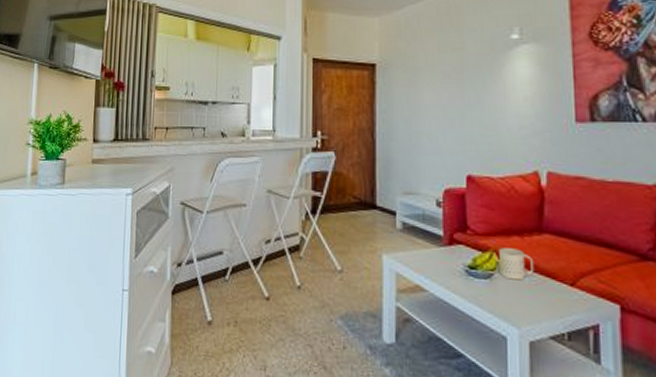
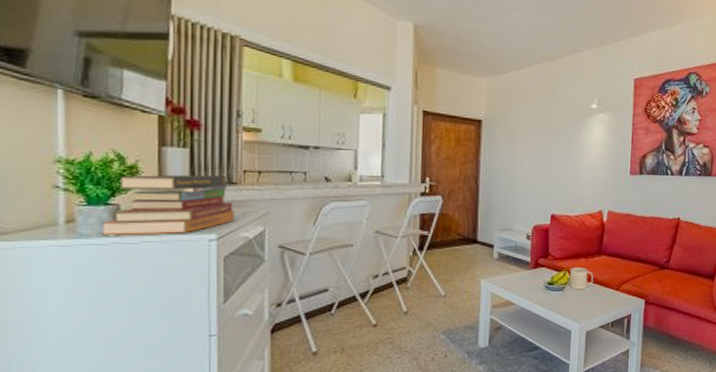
books: none [53,132,146,188] -> present [100,174,235,236]

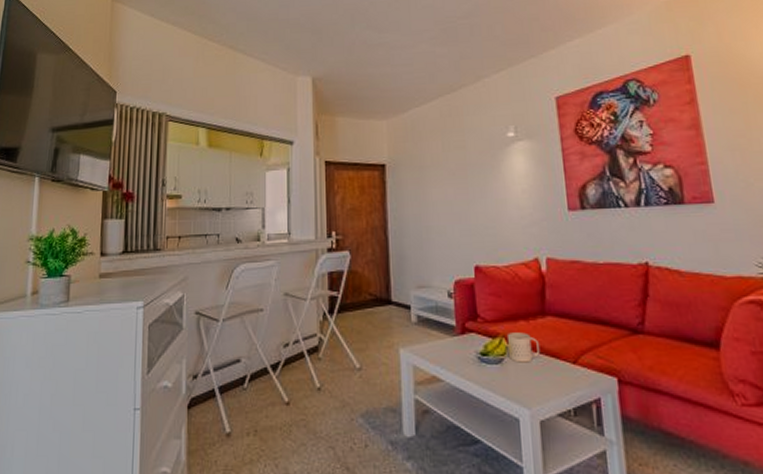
books: present [100,174,235,236] -> none [56,243,158,306]

